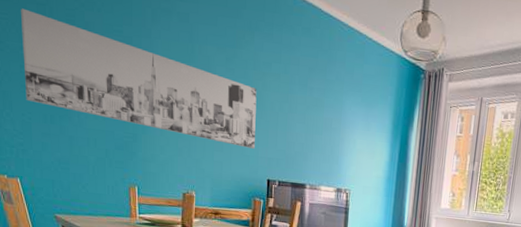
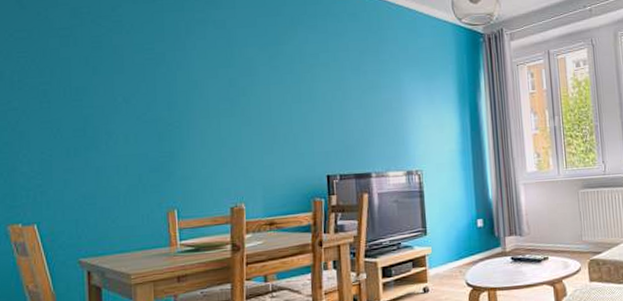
wall art: present [21,8,257,149] -> none [42,43,309,146]

